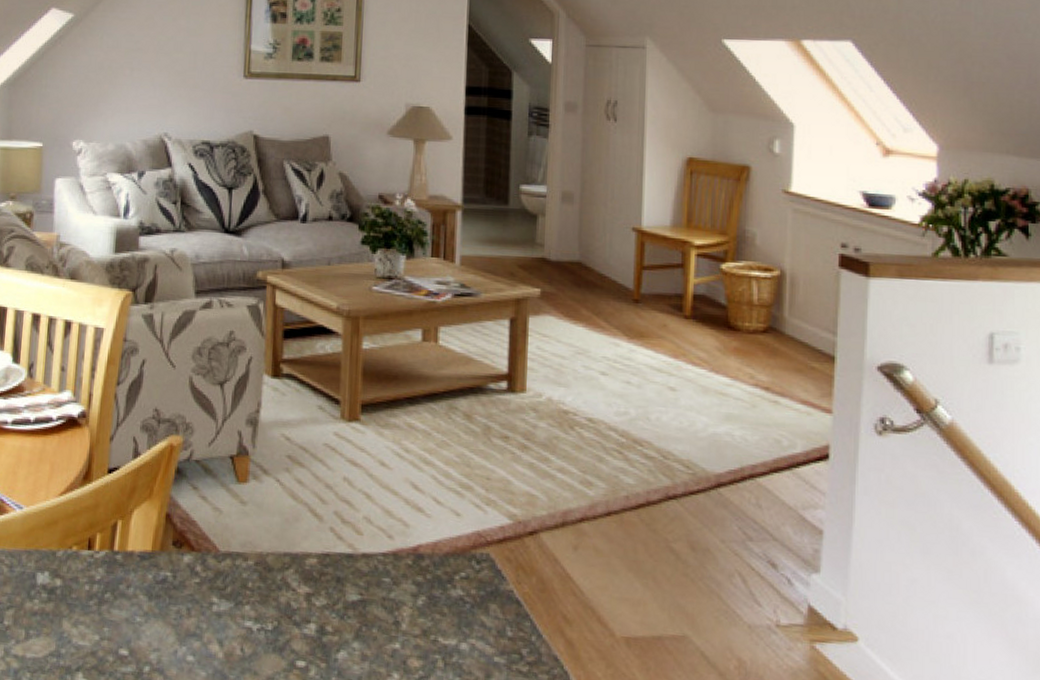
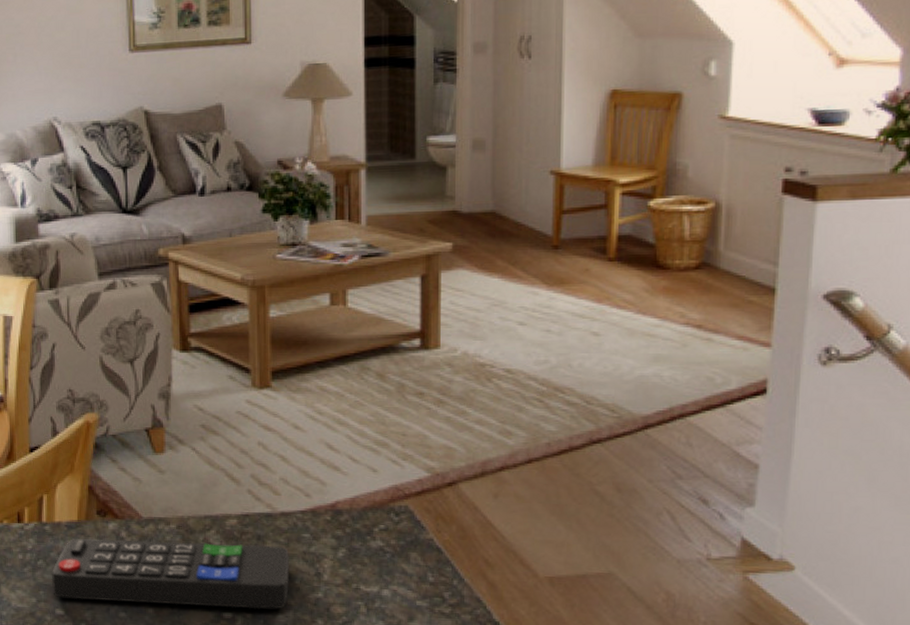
remote control: none [117,571,369,660] -> present [51,539,290,610]

